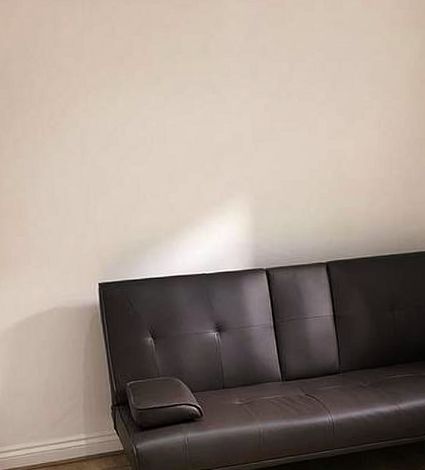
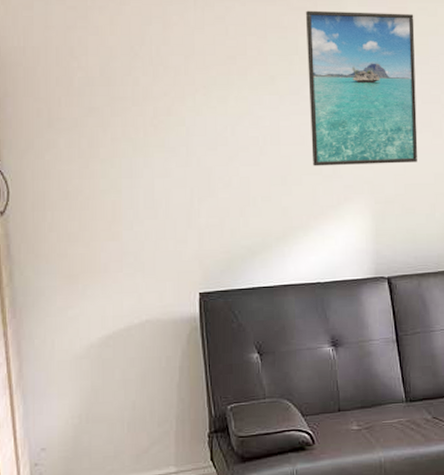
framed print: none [187,7,294,165] -> present [305,10,418,166]

